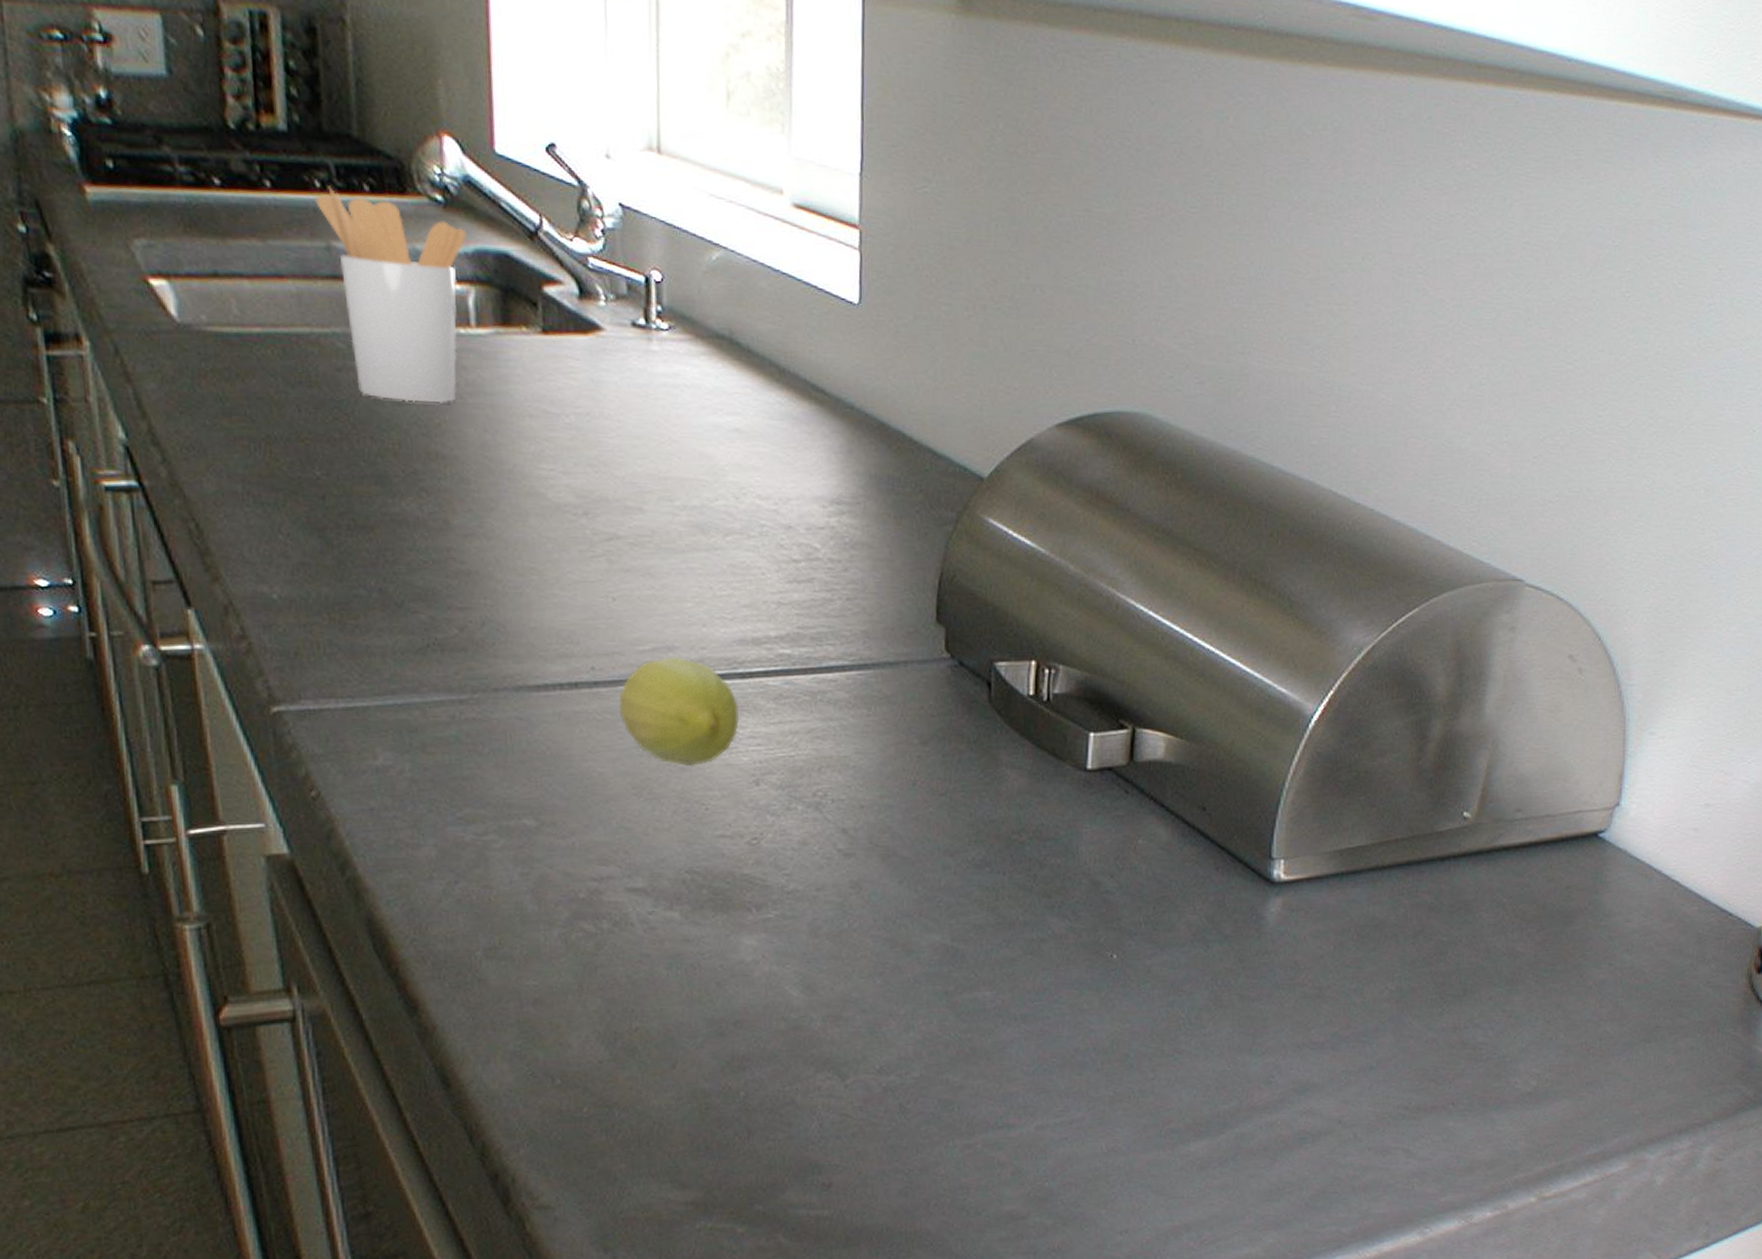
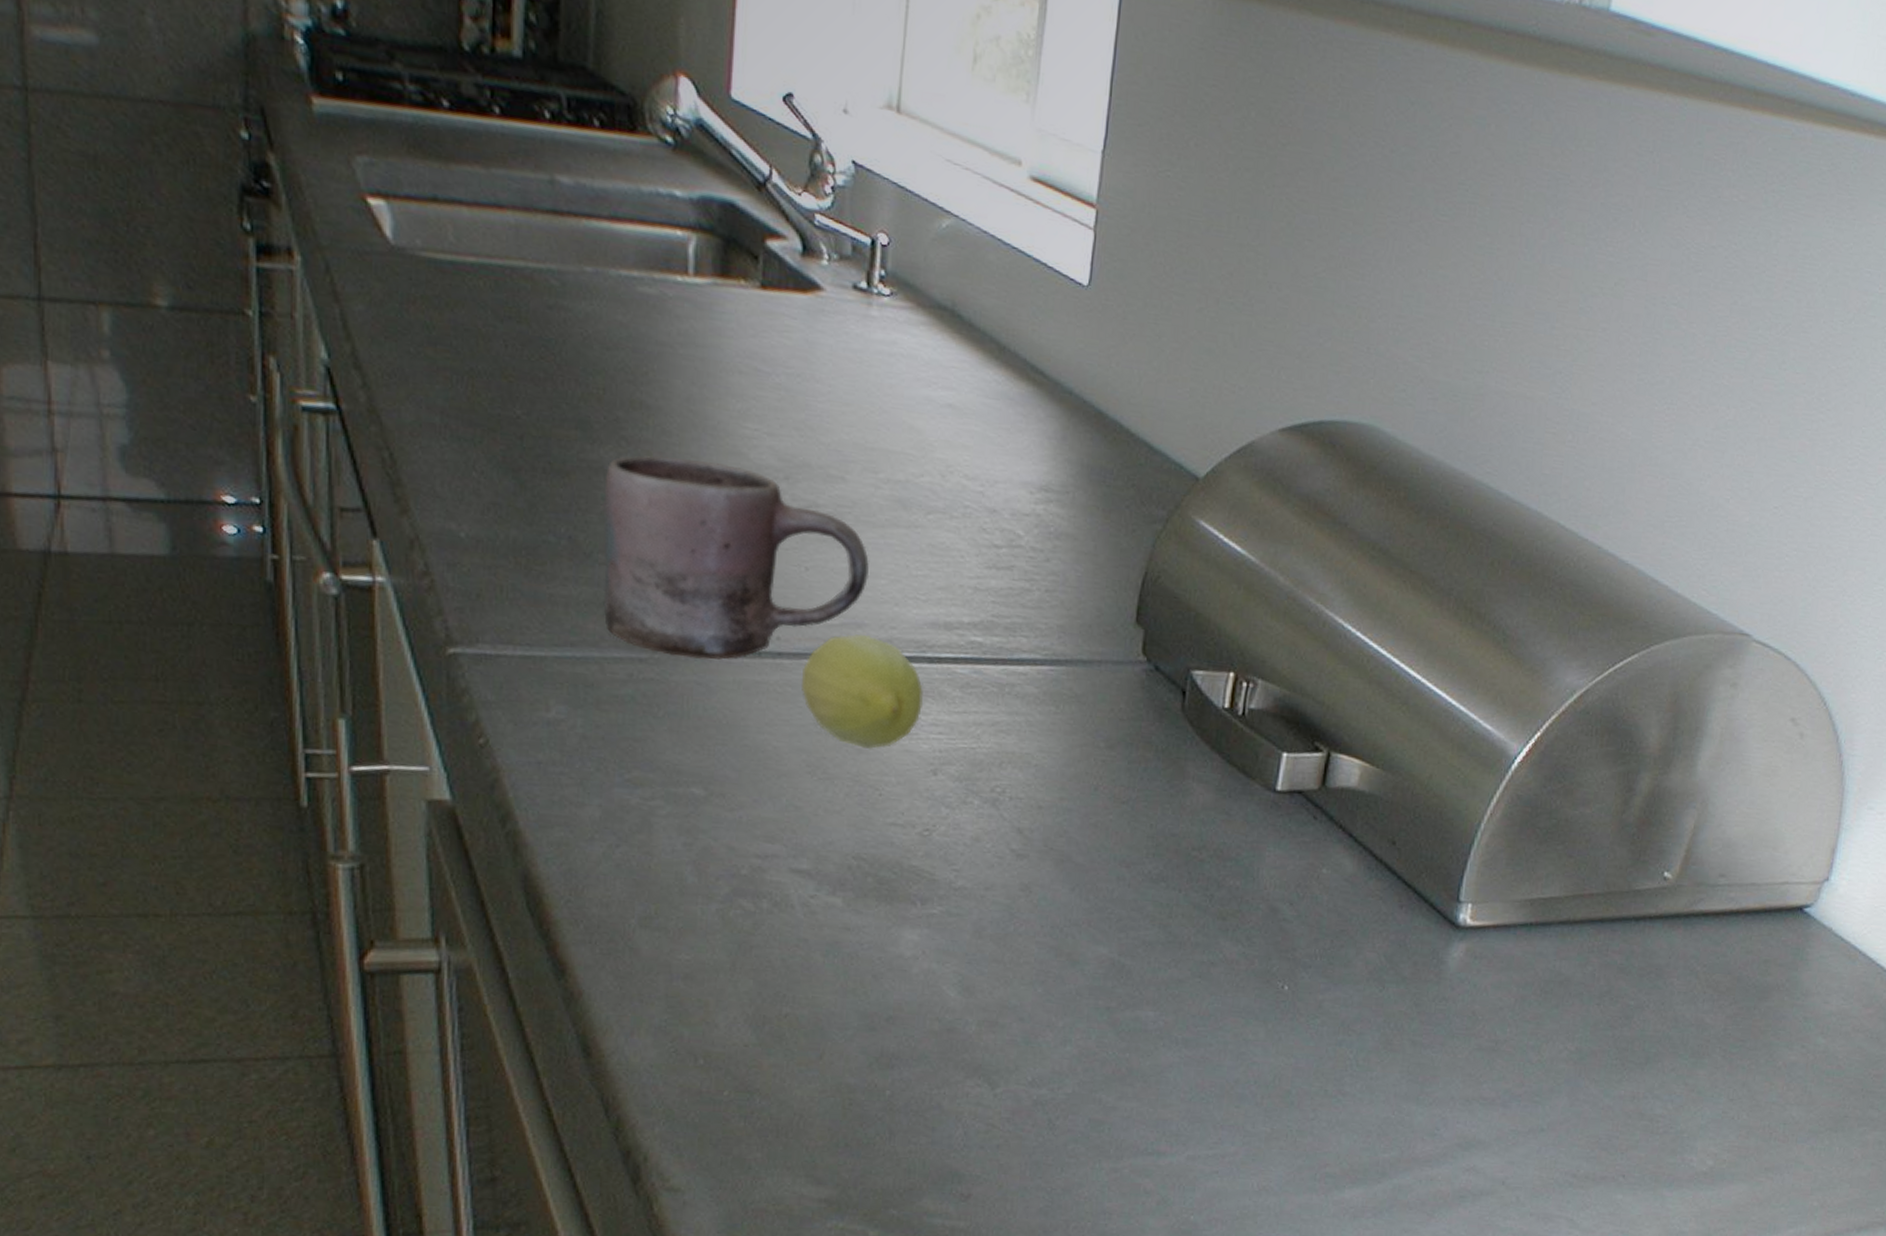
utensil holder: present [316,185,466,403] -> none [544,117,693,351]
mug: none [408,502,676,695] -> present [603,455,870,660]

